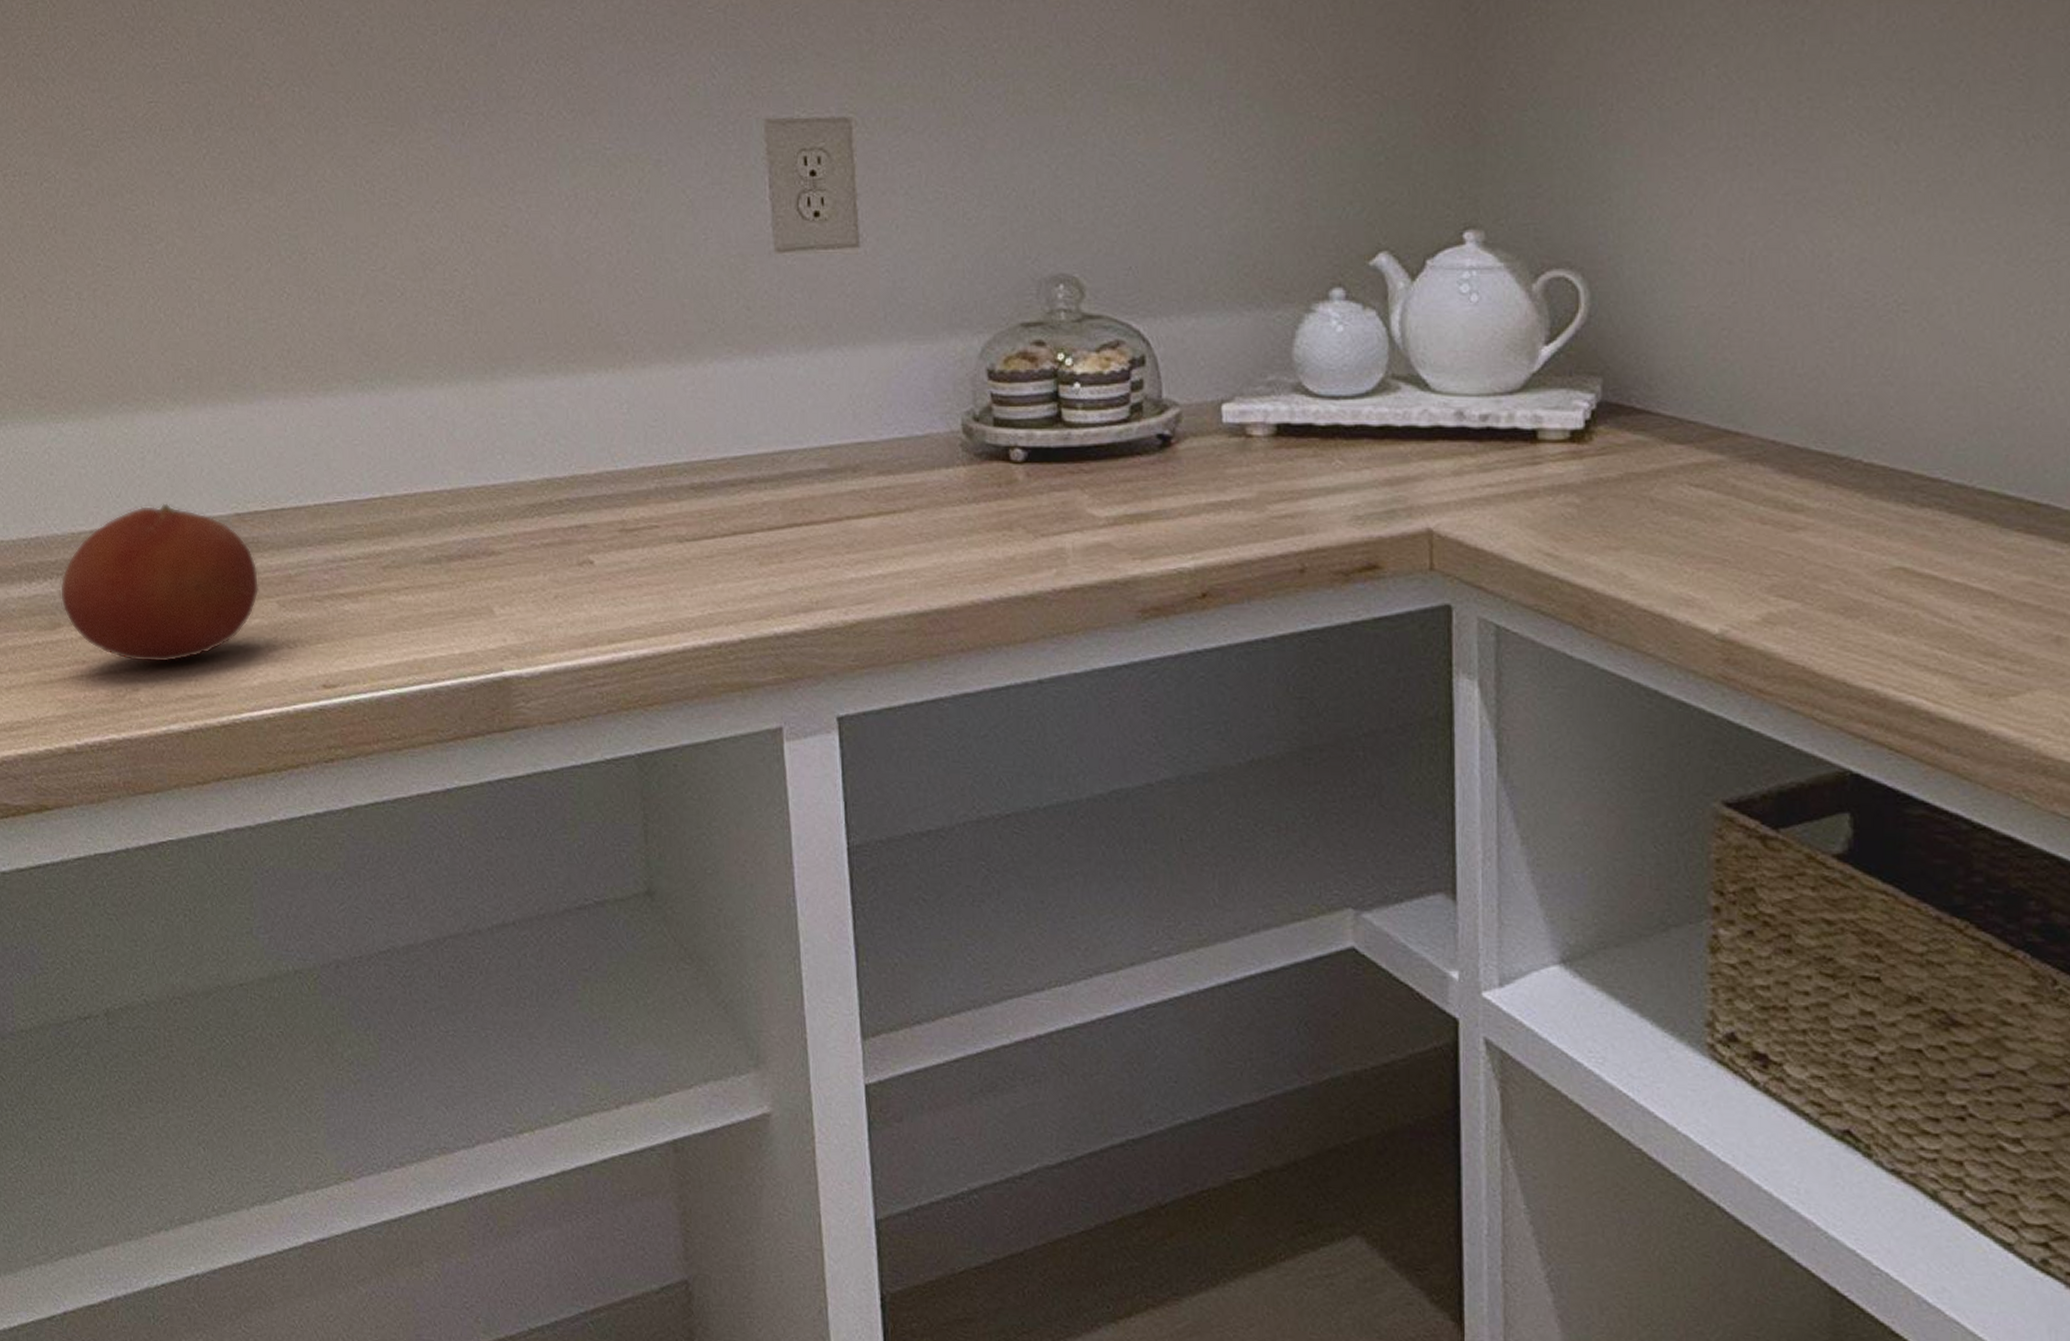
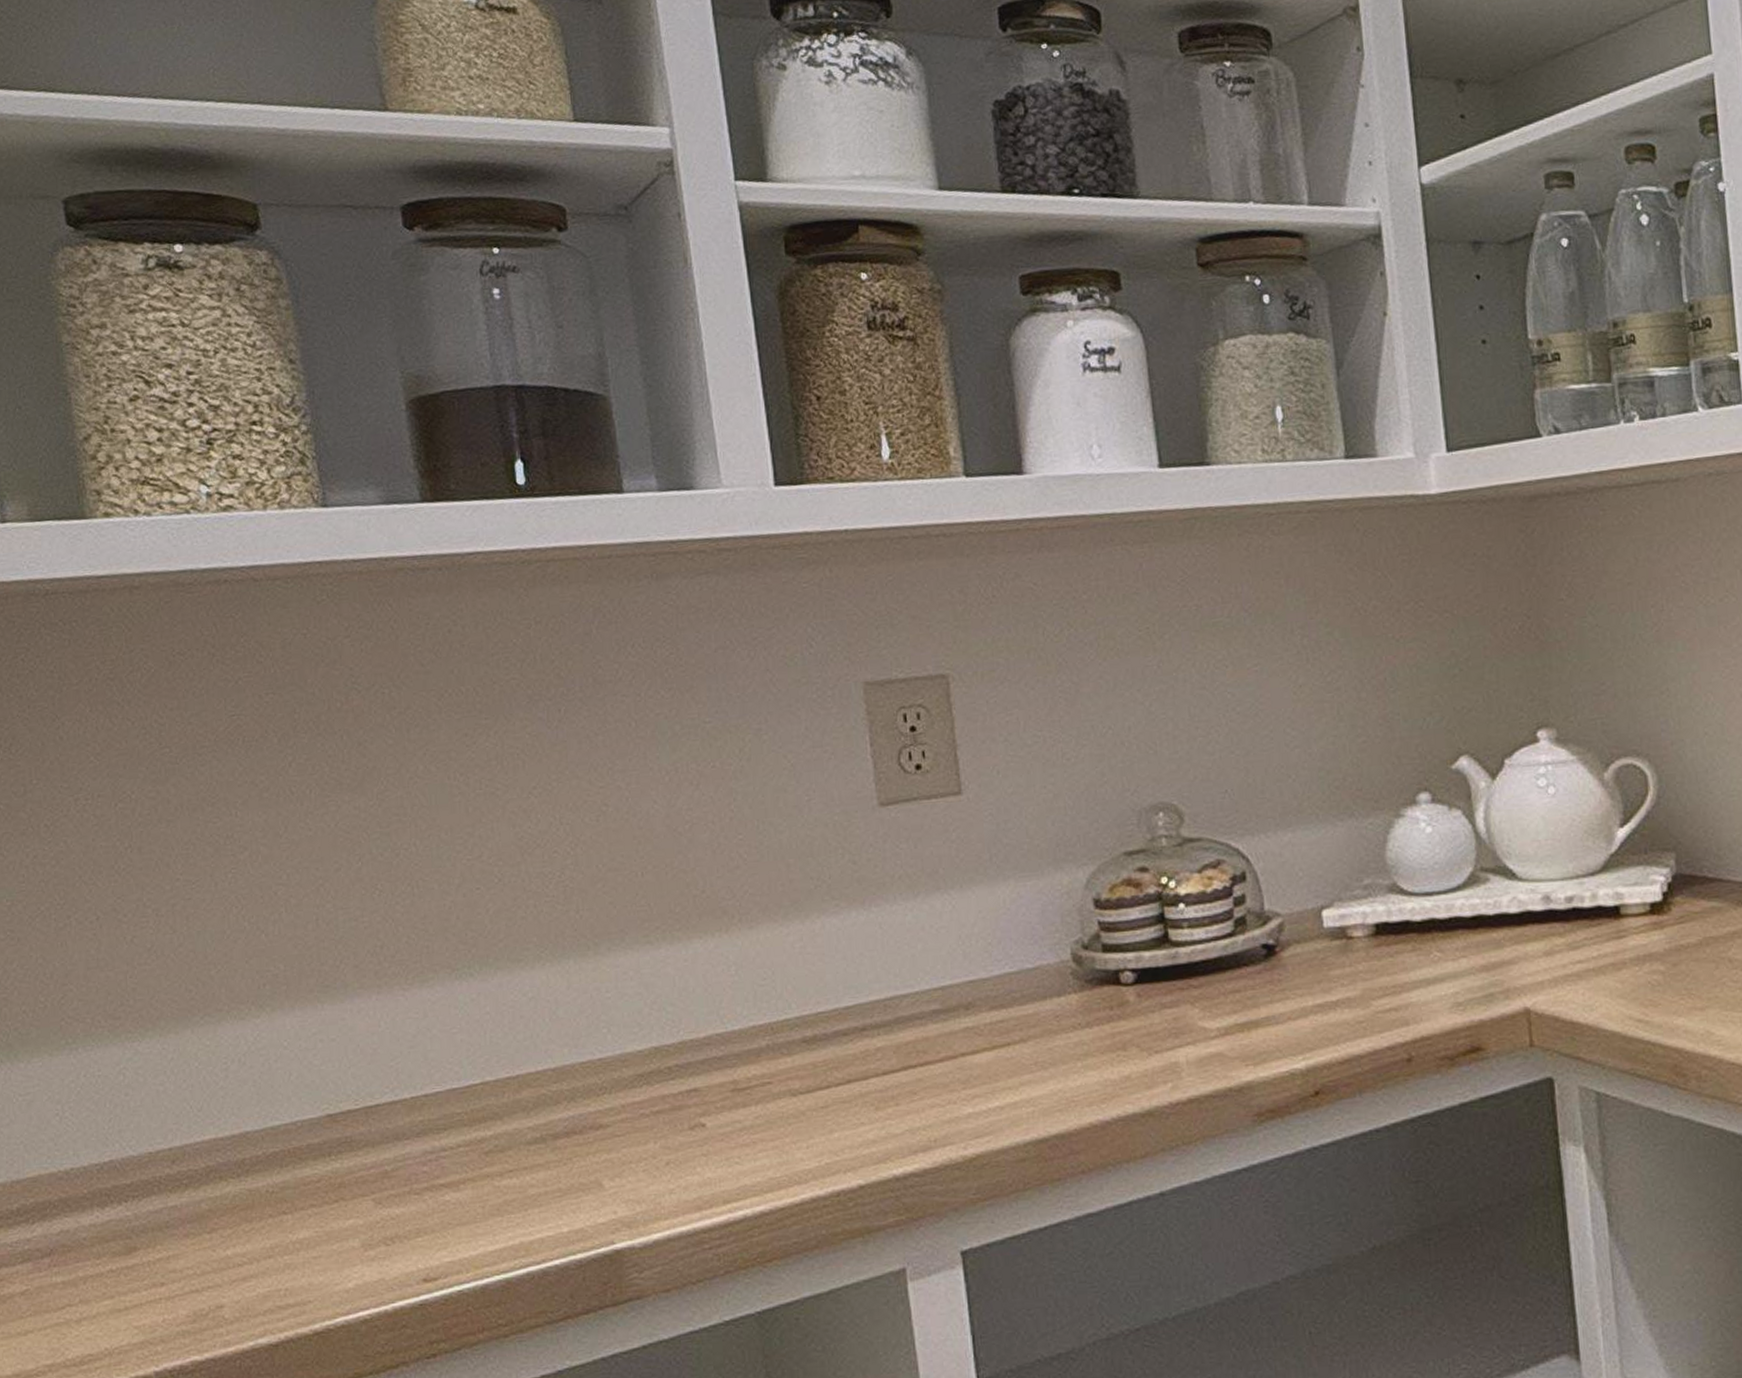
fruit: present [59,503,260,663] -> none [135,1111,354,1278]

